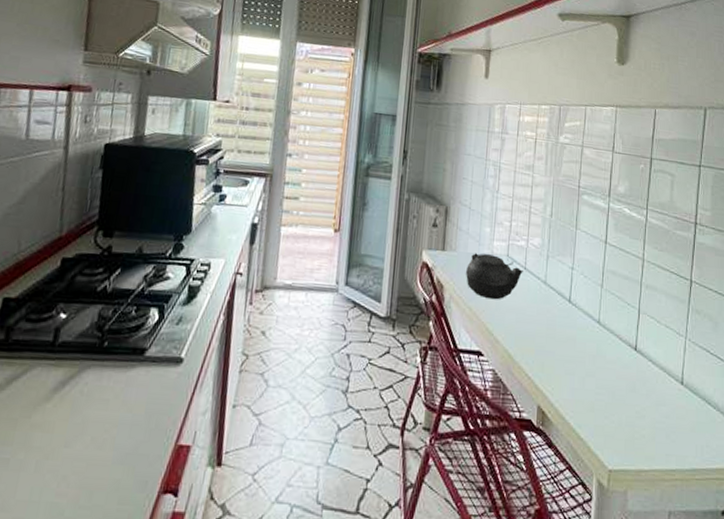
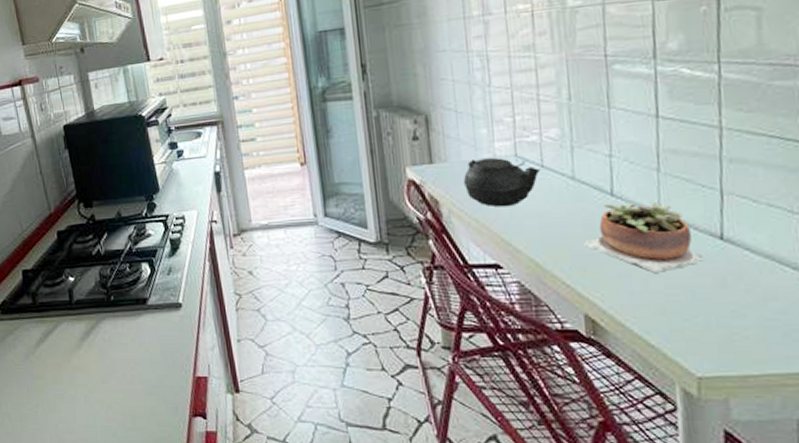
succulent plant: none [545,308,625,373] -> present [584,202,707,273]

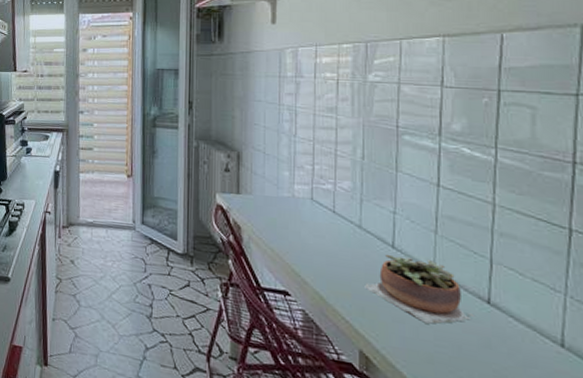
teapot: present [463,158,540,207] -> none [263,196,332,242]

